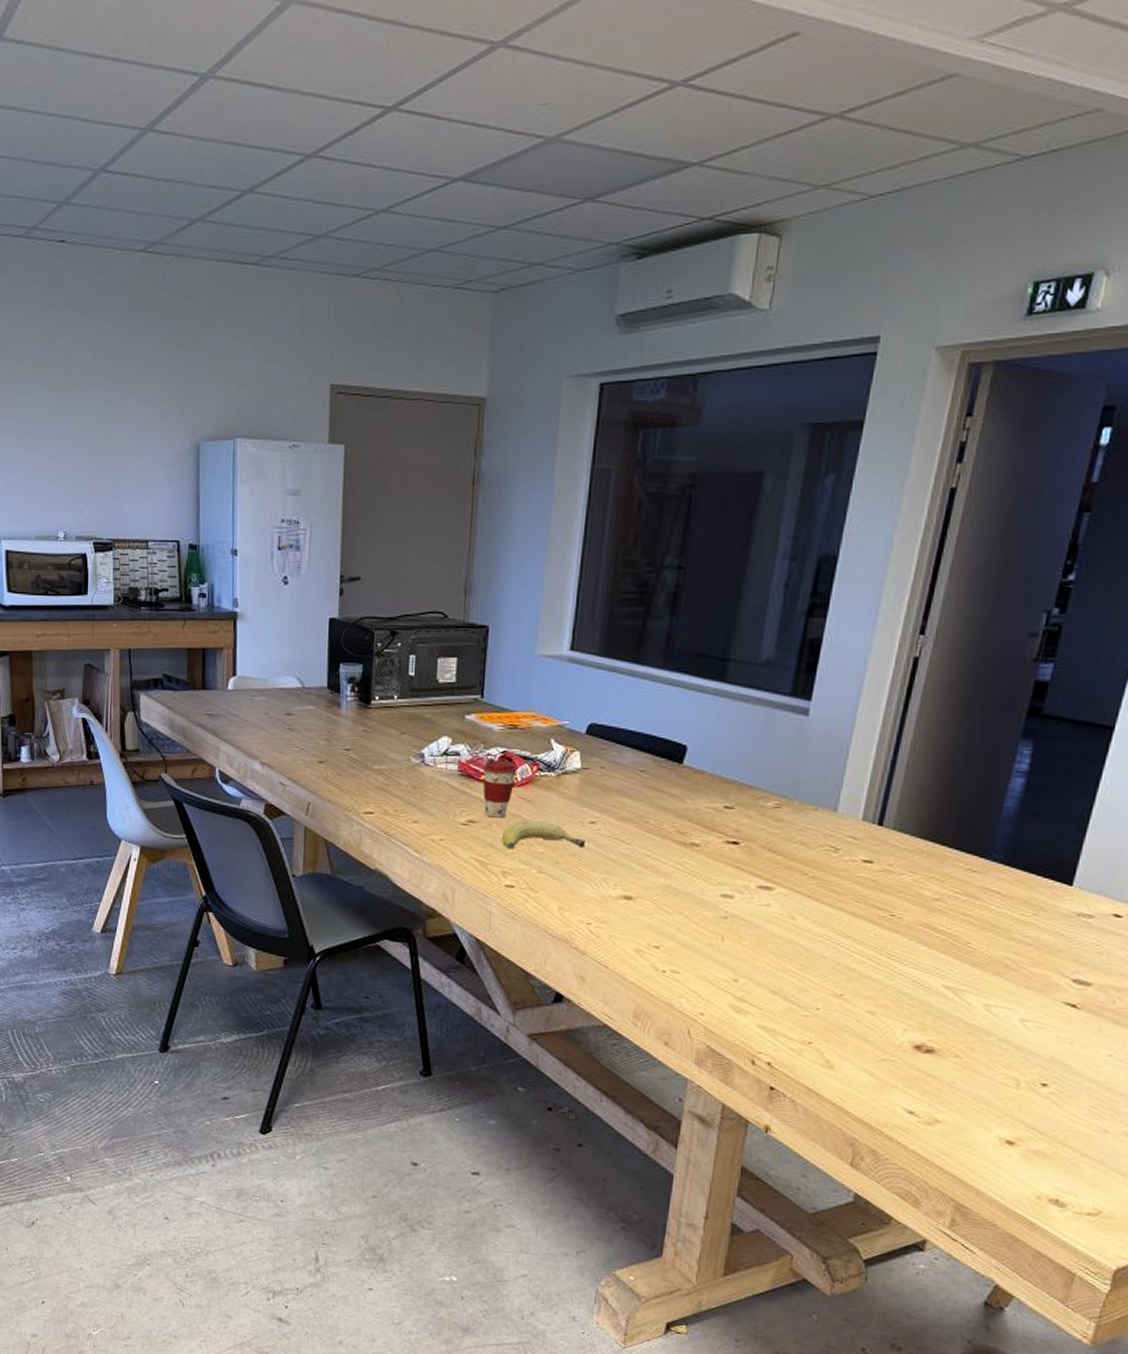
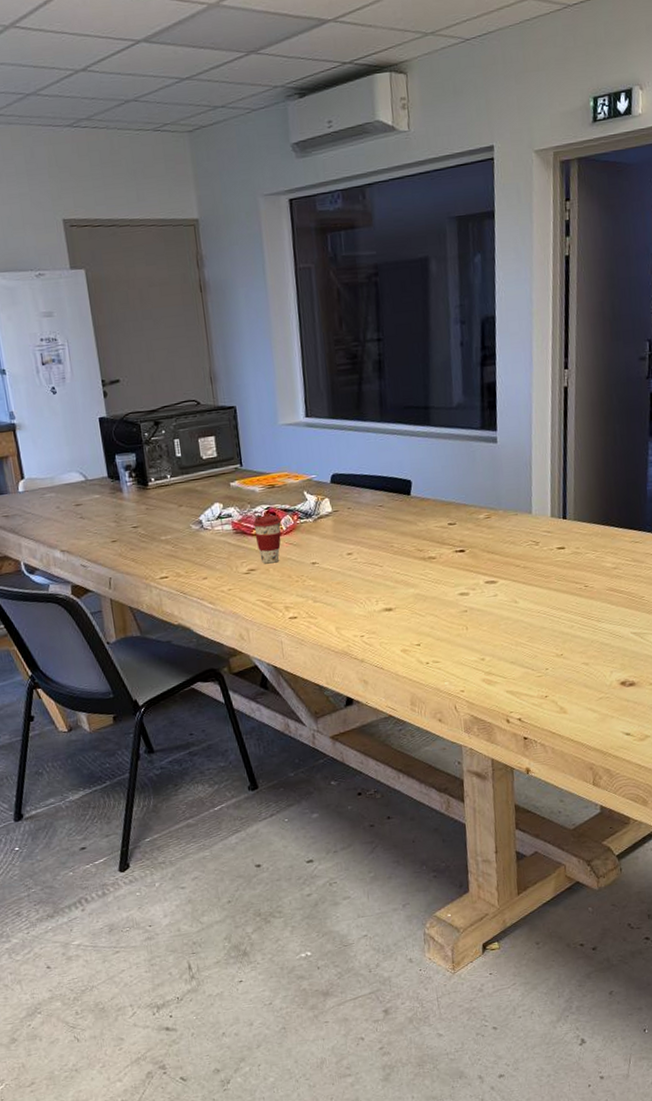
fruit: present [502,821,585,849] -> none [279,559,347,587]

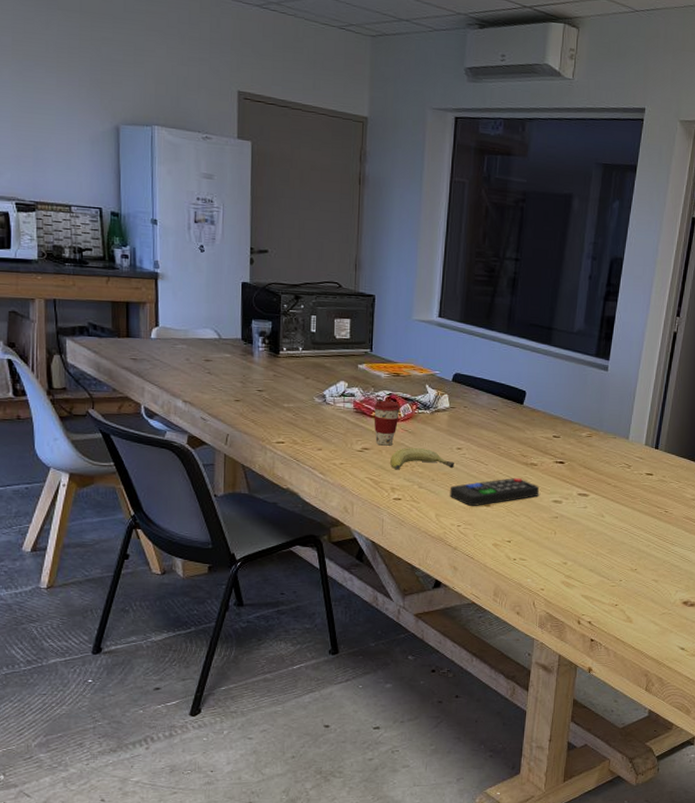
fruit: none [279,559,347,587] -> present [390,448,454,470]
remote control: none [346,574,442,614] -> present [449,477,539,507]

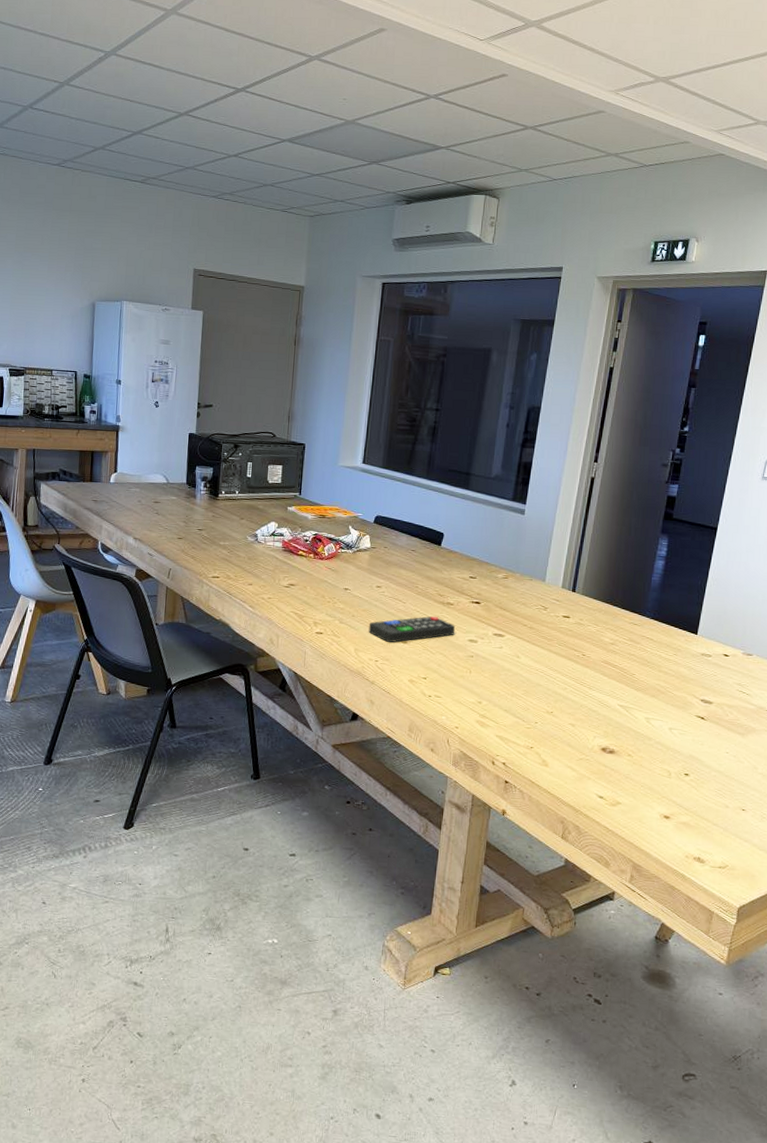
coffee cup: present [373,400,401,446] -> none [300,540,325,583]
fruit: present [390,448,454,470] -> none [314,585,374,606]

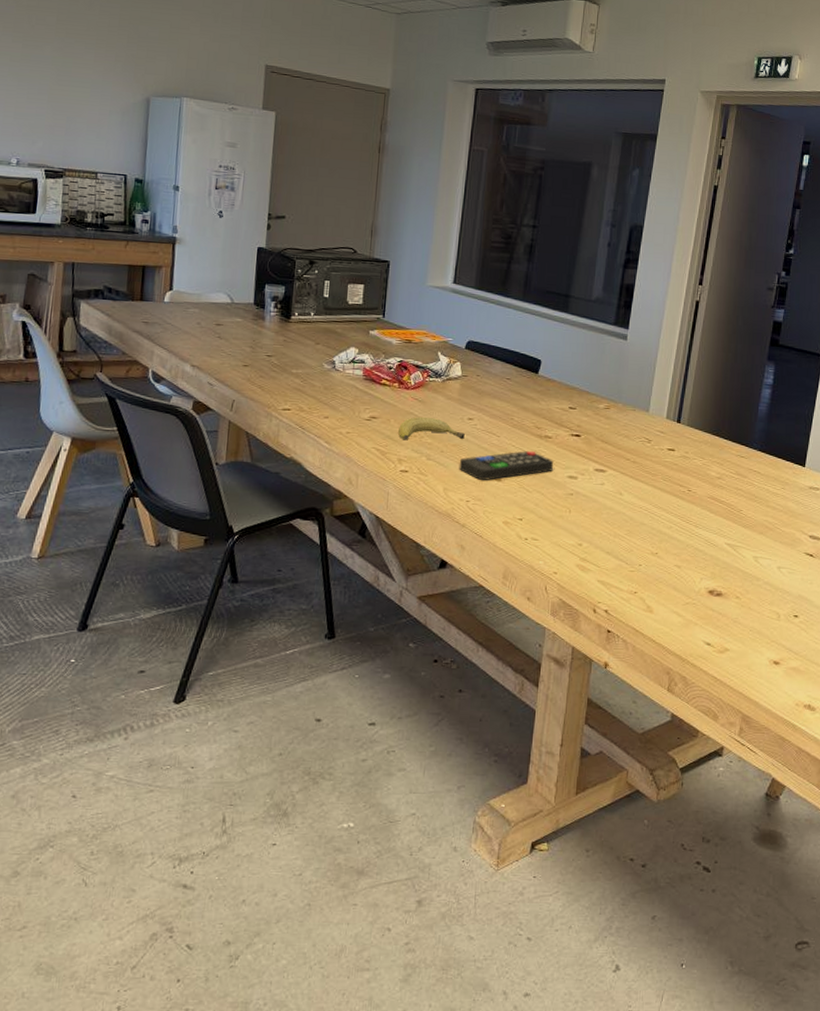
fruit: none [314,585,374,606] -> present [398,417,465,440]

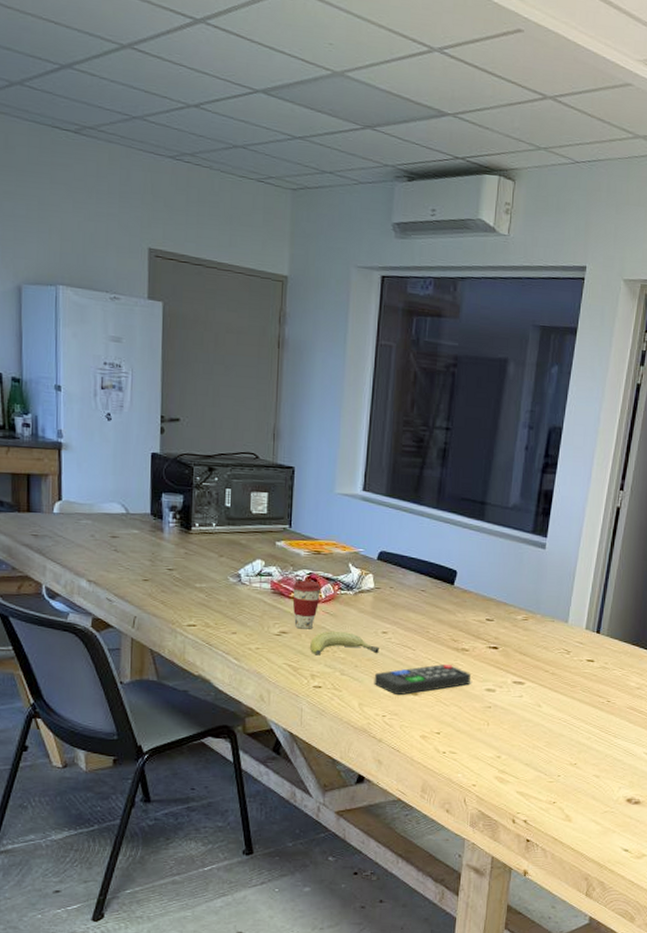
coffee cup: none [383,367,412,415] -> present [292,580,322,629]

